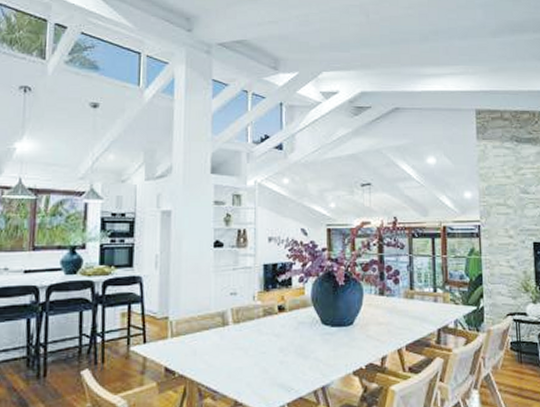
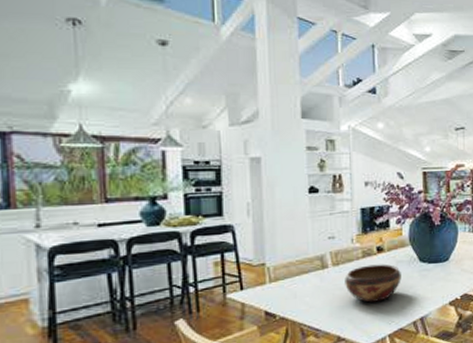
decorative bowl: none [244,324,303,366] -> present [345,264,401,303]

